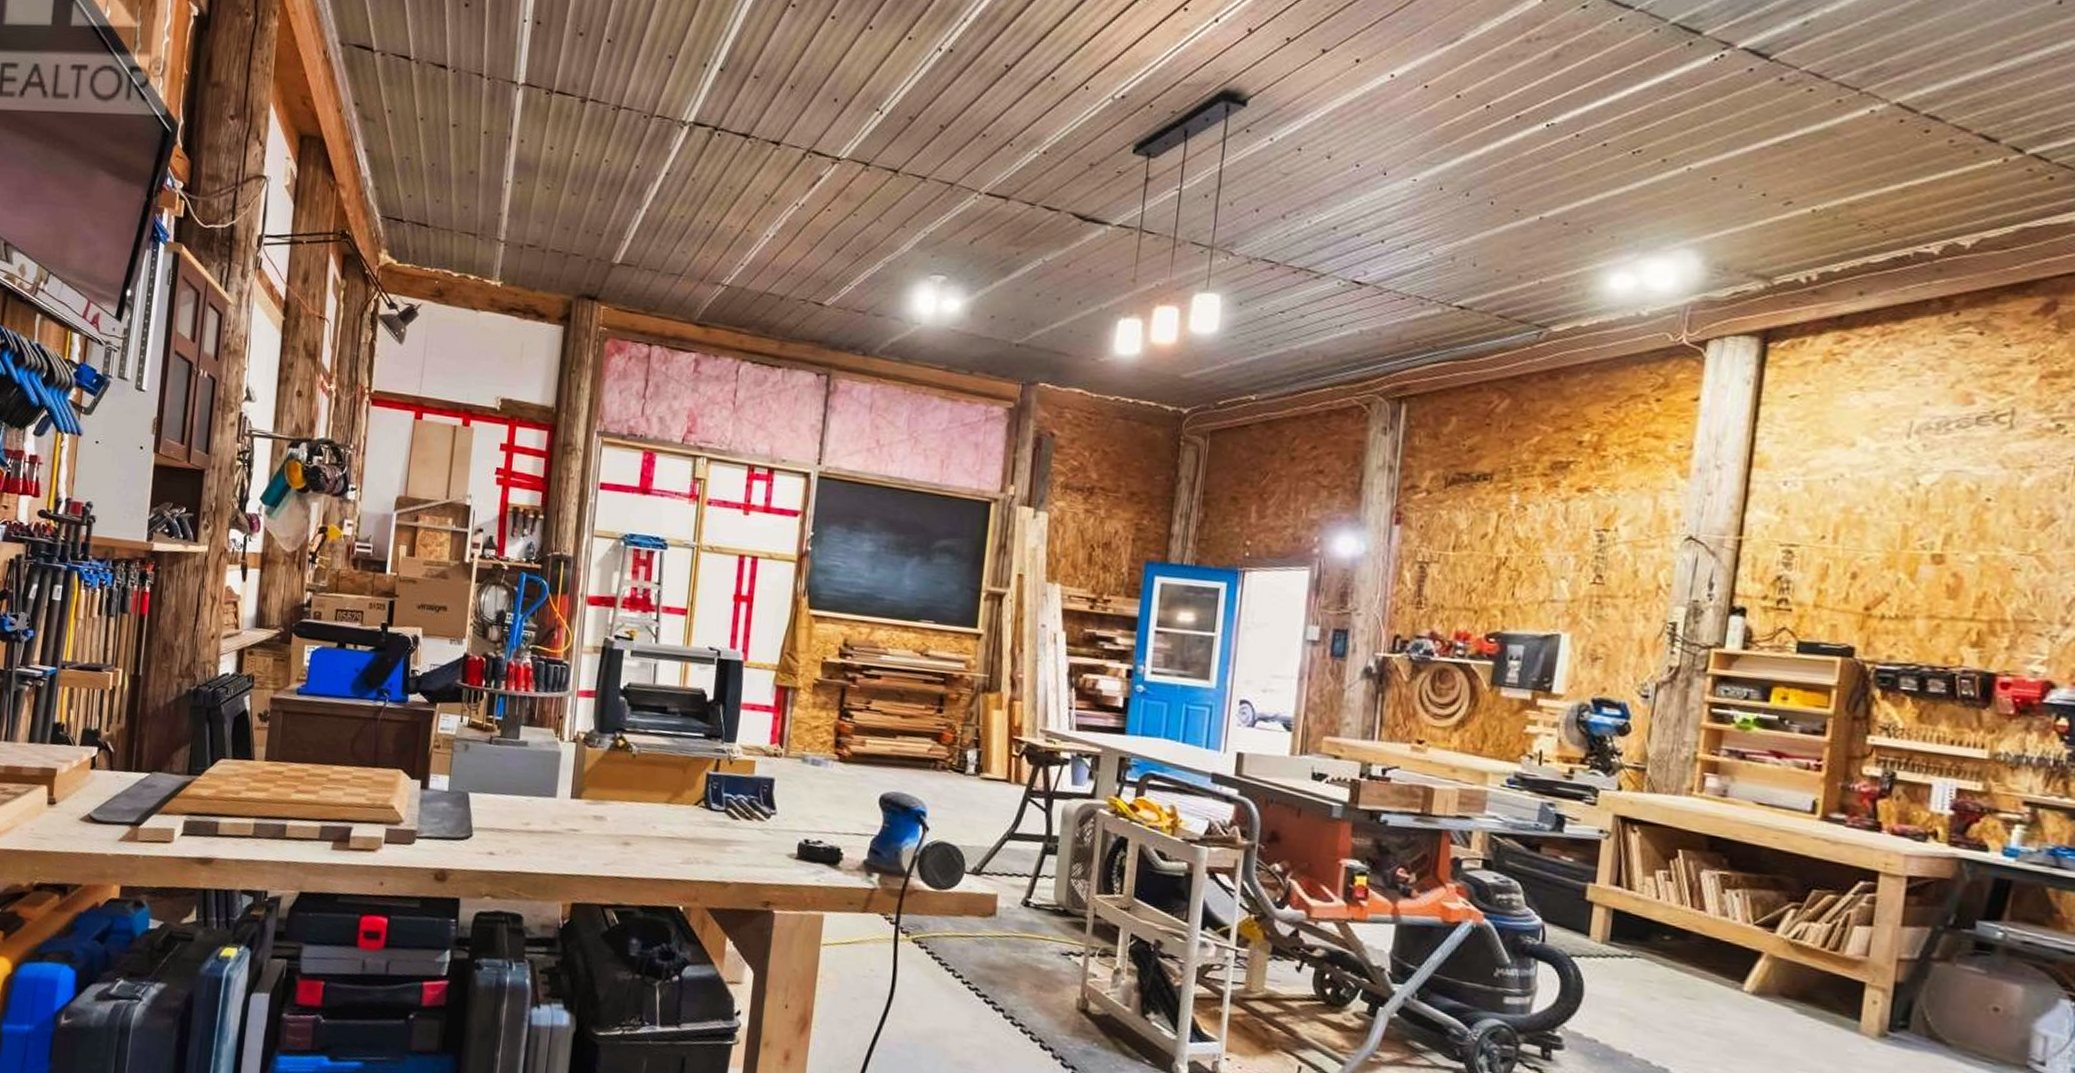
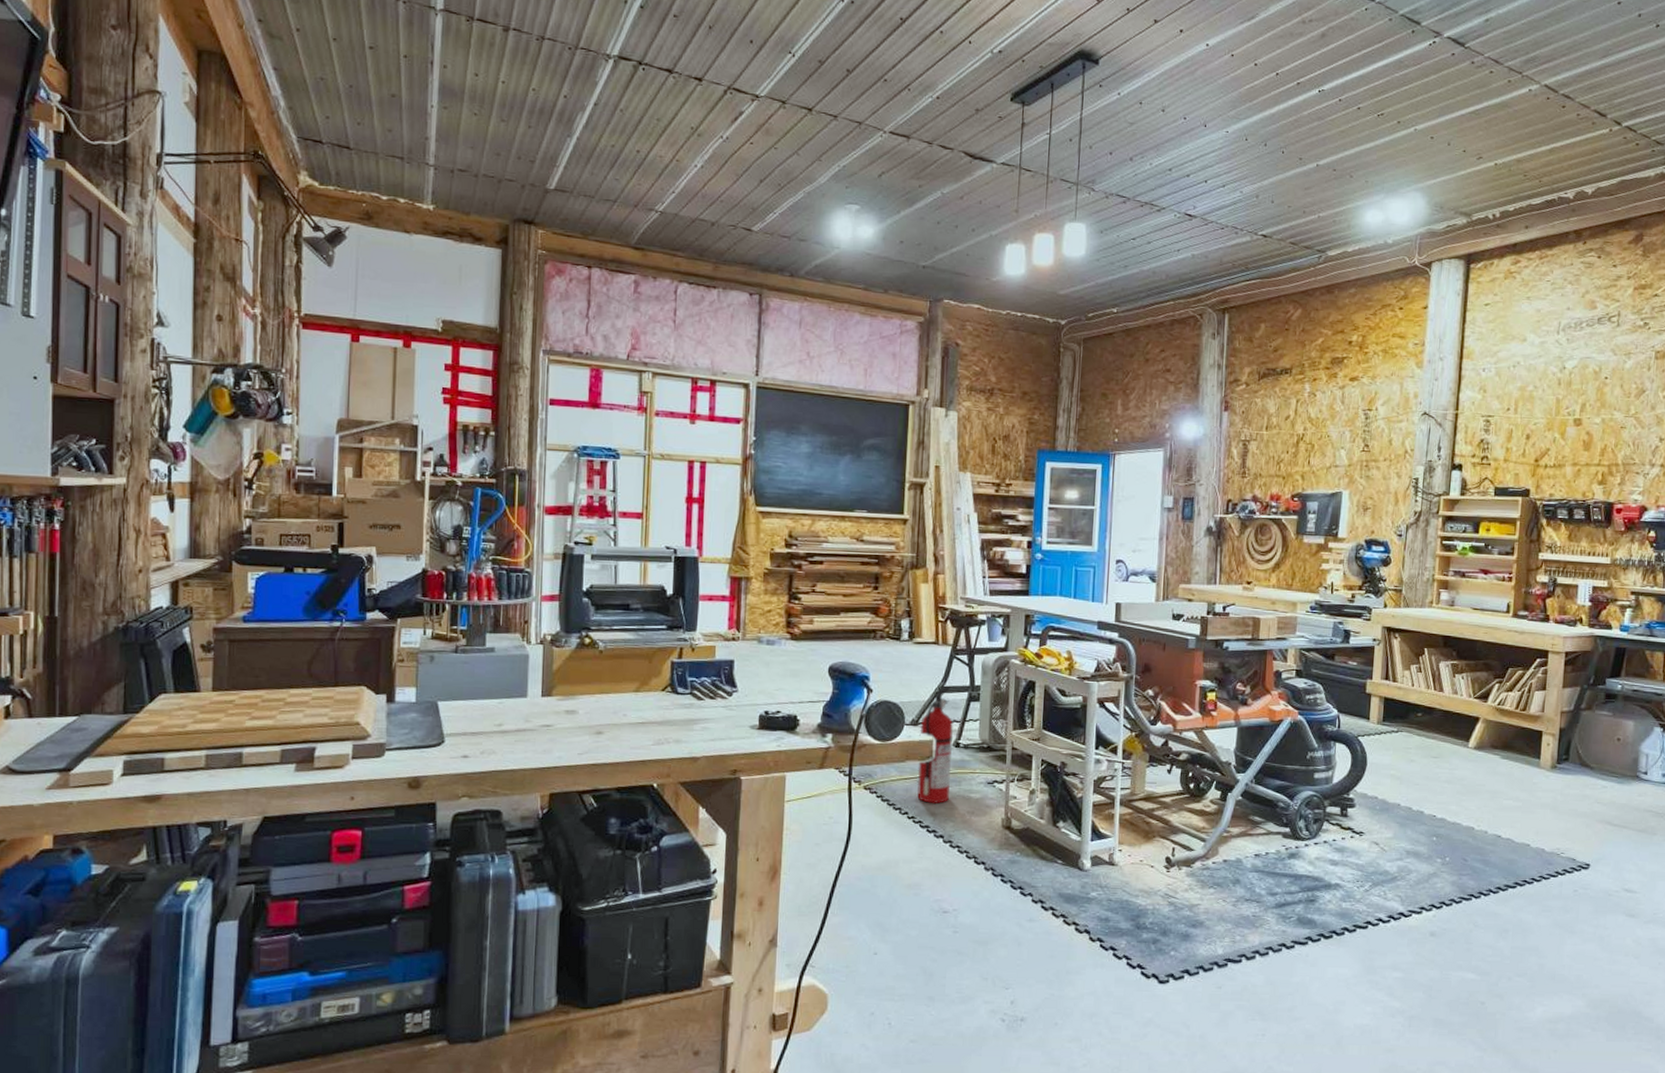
fire extinguisher: none [975,832,1024,971] -> present [917,685,954,803]

